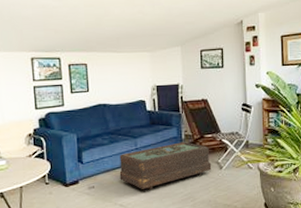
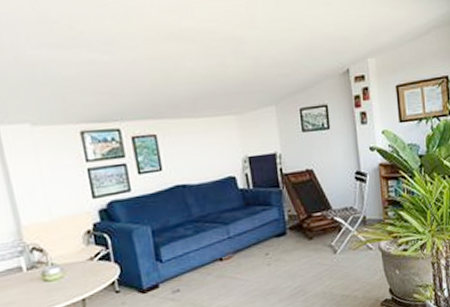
coffee table: present [119,142,212,190] -> none [209,224,324,287]

